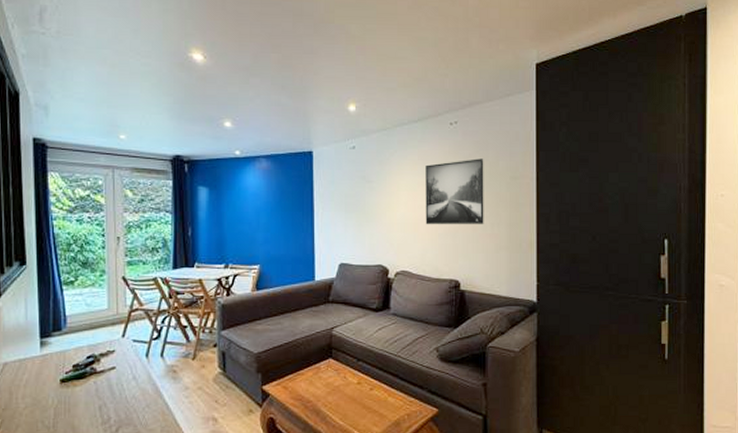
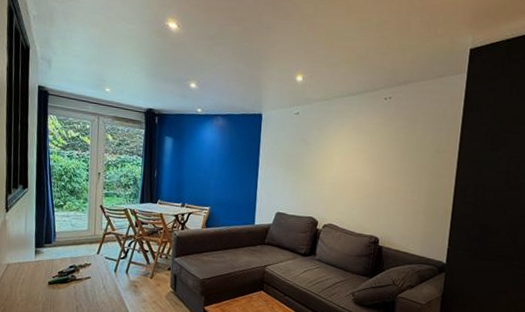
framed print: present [425,158,484,225] -> none [354,131,412,190]

